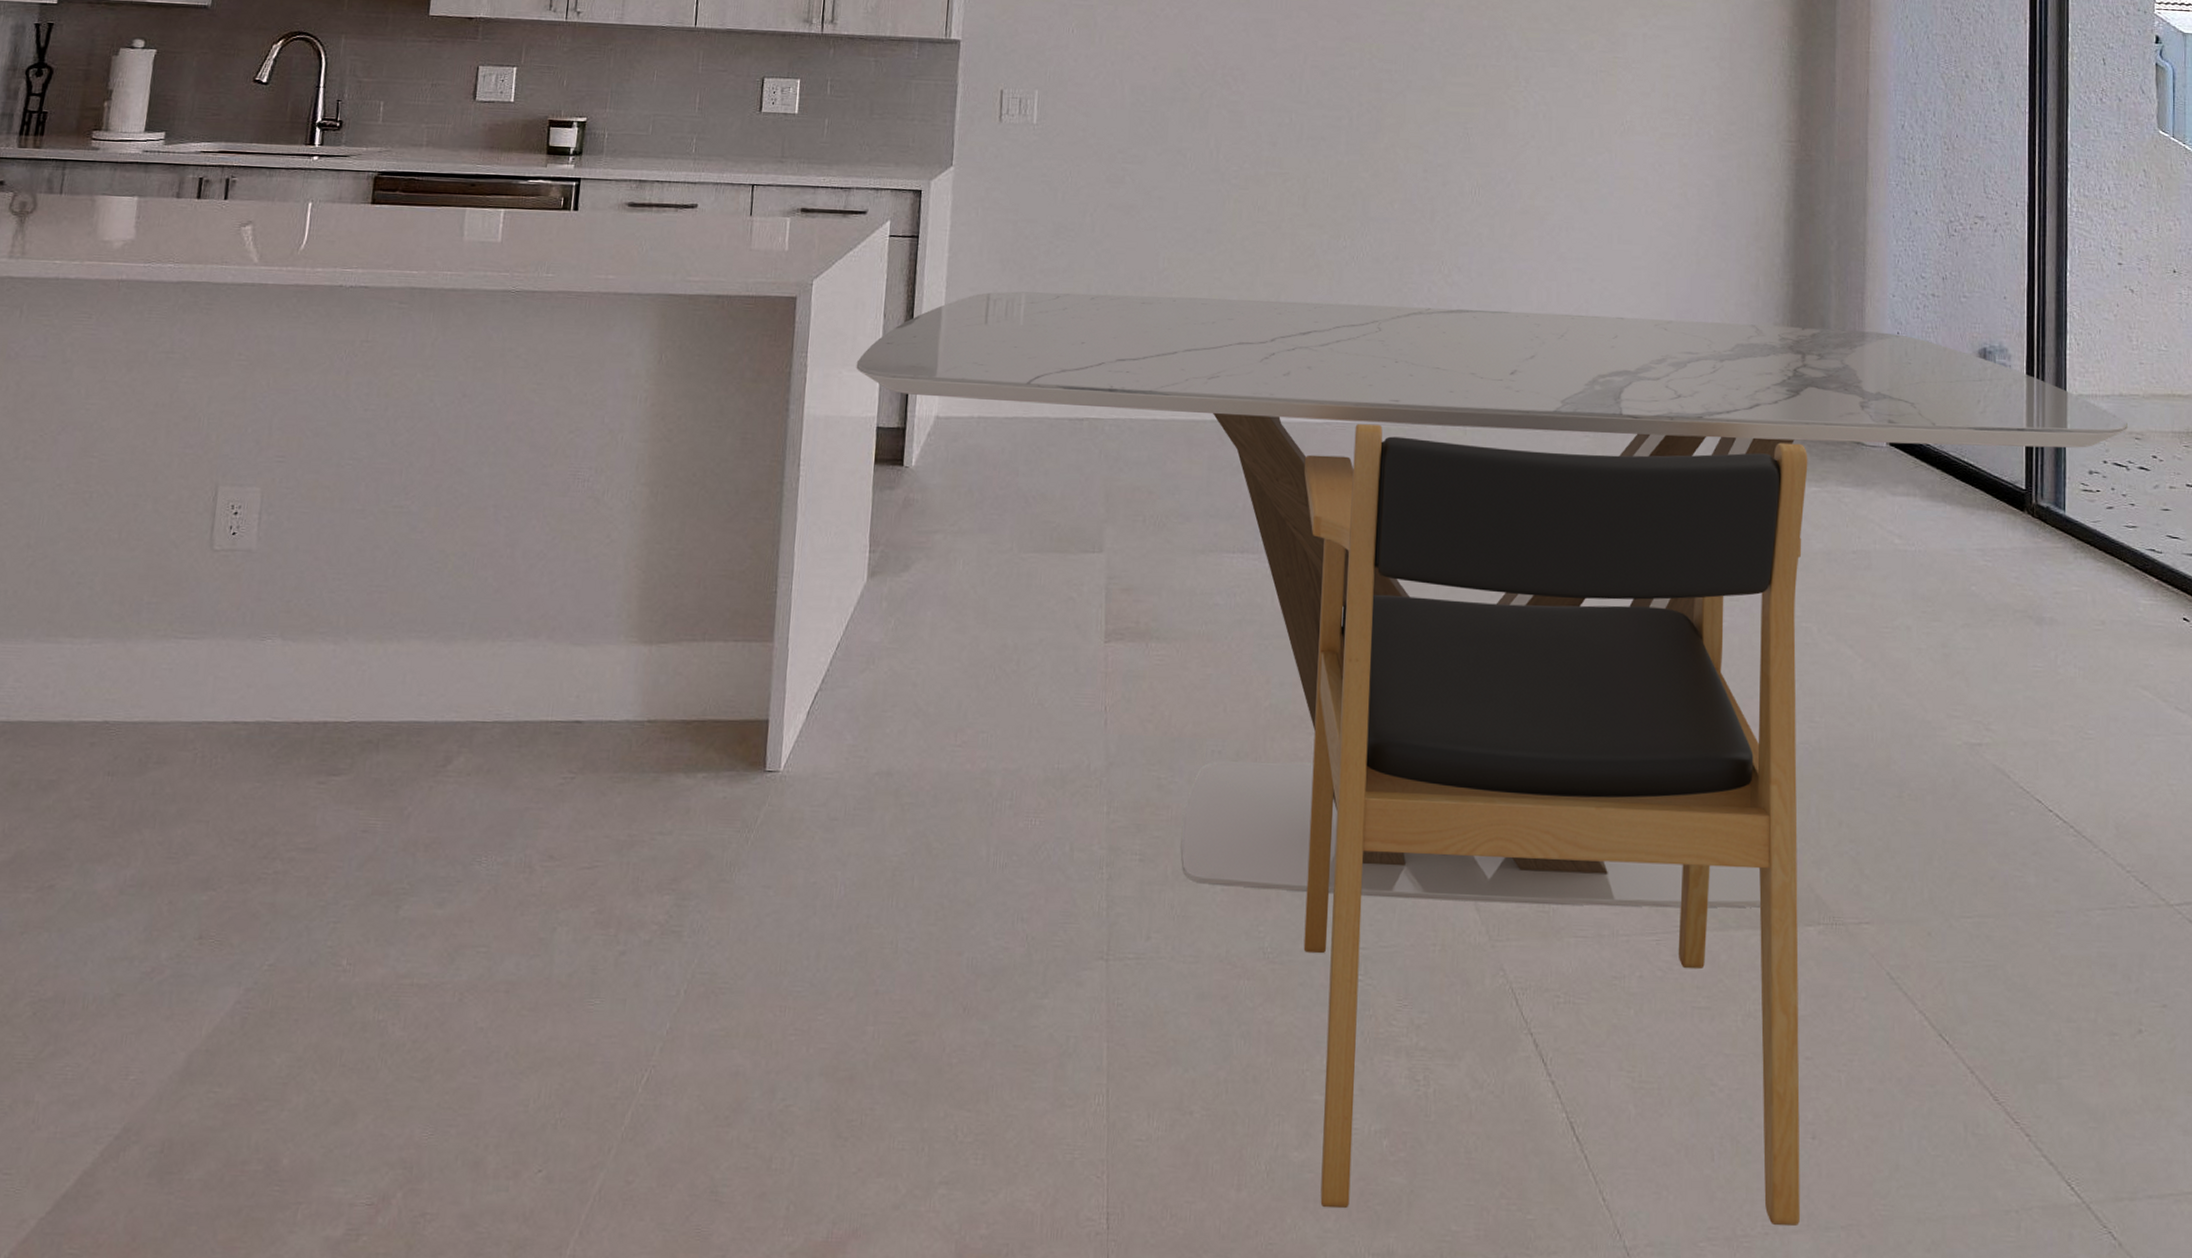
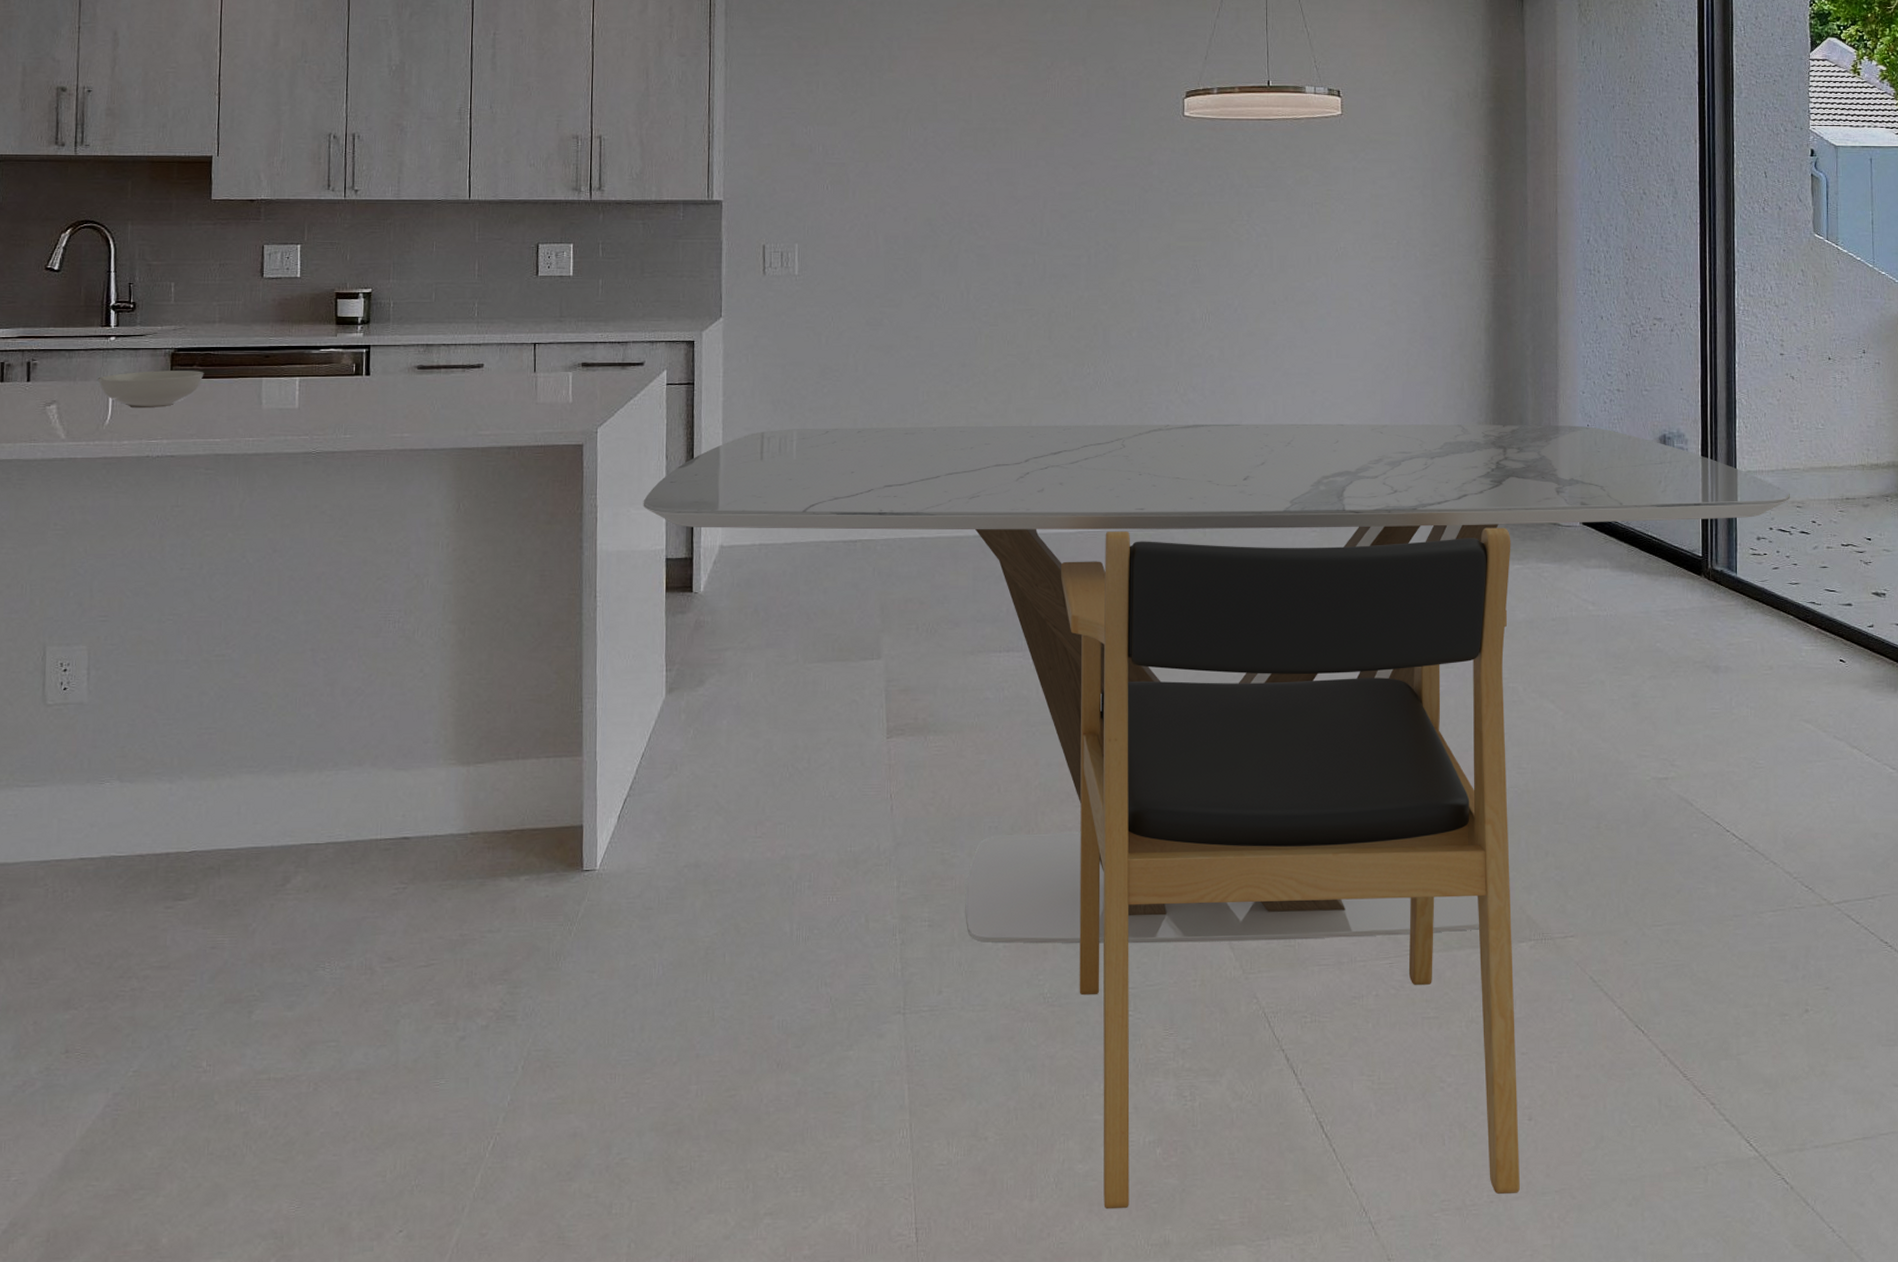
bowl: none [296,194,407,234] -> present [97,371,204,409]

